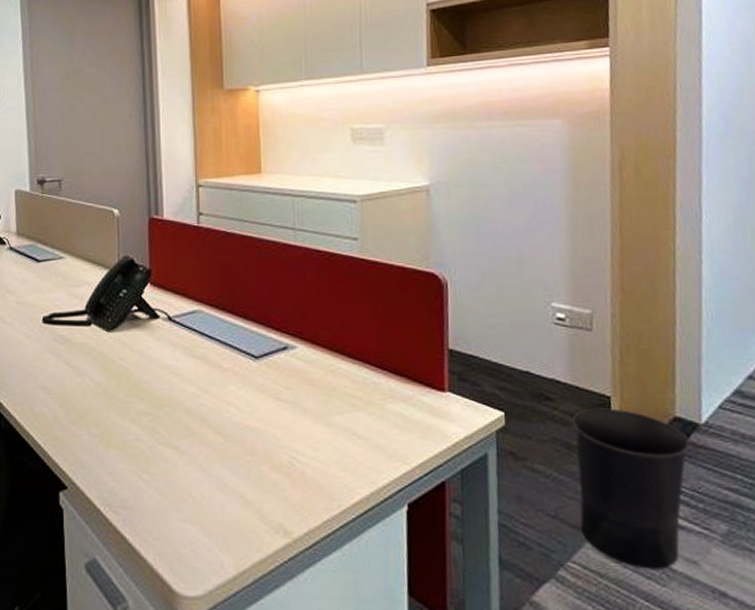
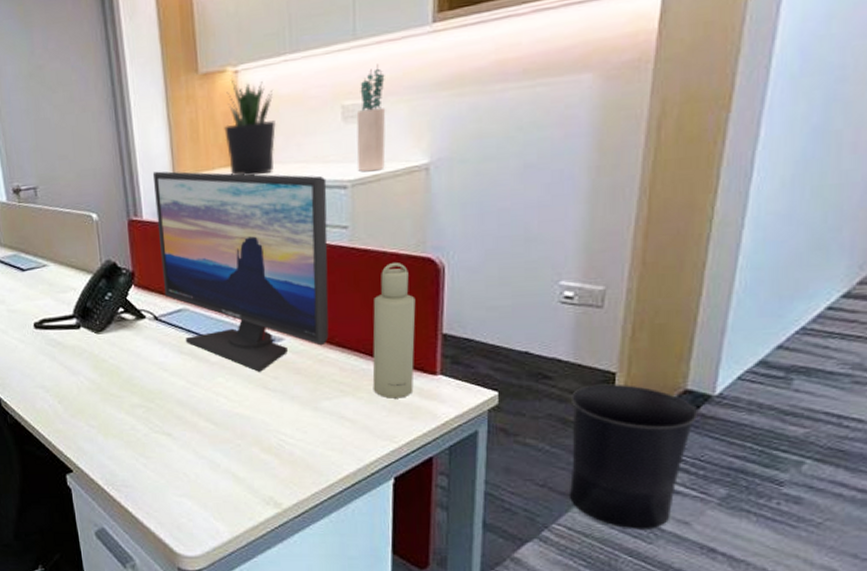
computer monitor: none [175,173,341,381] -> present [152,171,329,372]
planter: none [245,96,292,185] -> present [224,78,276,176]
vase: none [364,95,391,189] -> present [356,63,386,172]
bottle: none [382,276,424,415] -> present [372,263,416,399]

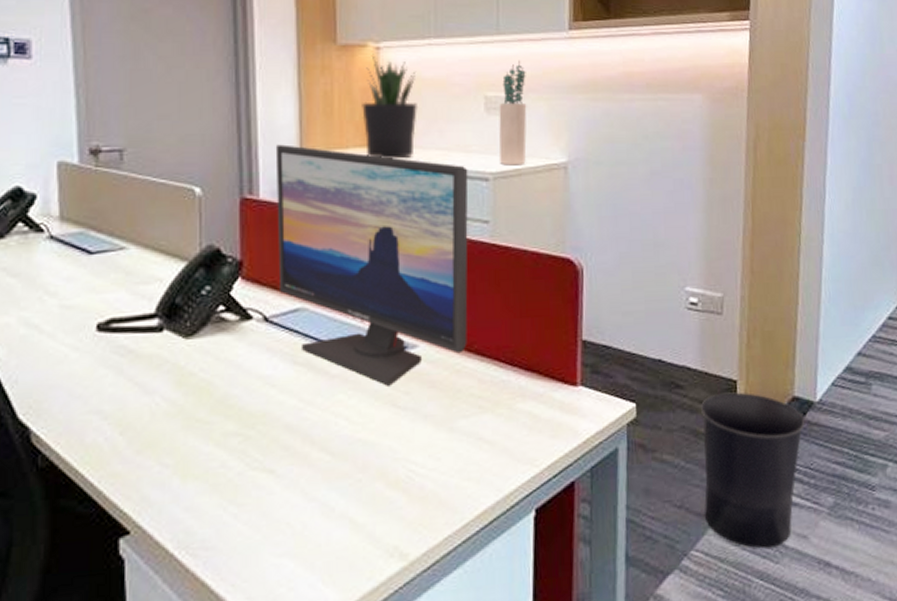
bottle: present [372,263,416,399] -> none [513,262,556,414]

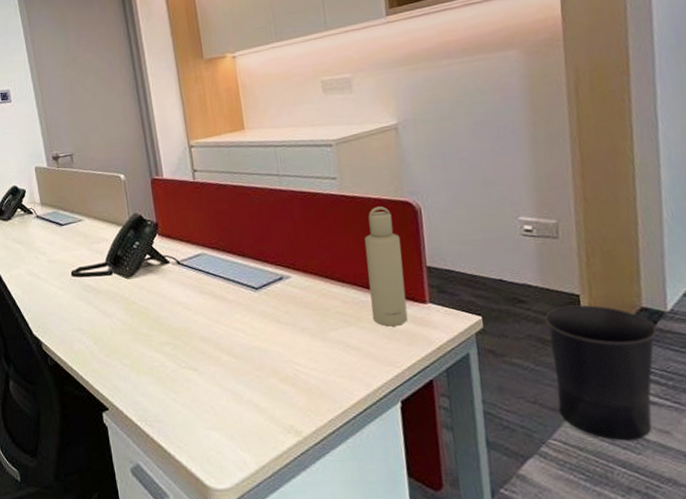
computer monitor: present [275,144,469,386] -> none [170,137,330,307]
planter: present [362,54,417,159] -> none [227,62,270,139]
vase: present [498,60,527,166] -> none [333,48,361,133]
bottle: none [513,262,556,414] -> present [364,206,408,327]

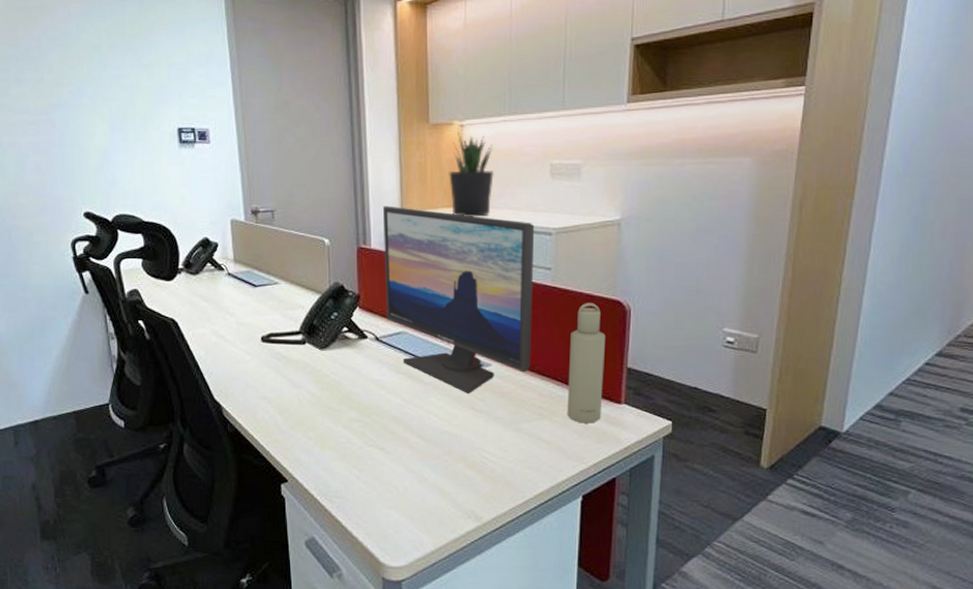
computer monitor: none [170,137,330,307] -> present [382,206,535,394]
planter: none [227,62,270,139] -> present [449,130,494,217]
waste bin: present [545,304,657,441] -> none [727,418,830,548]

